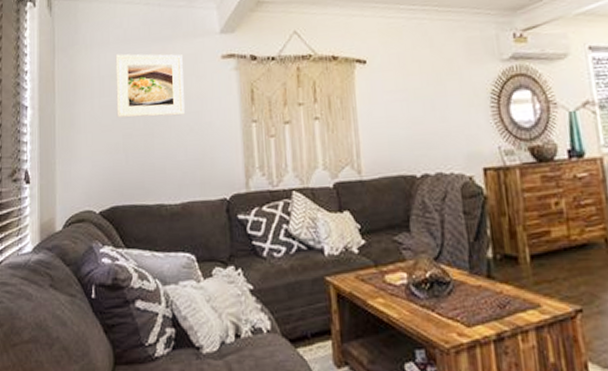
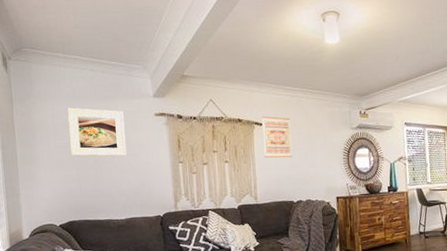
wall art: none [366,49,412,111] -> present [262,116,292,158]

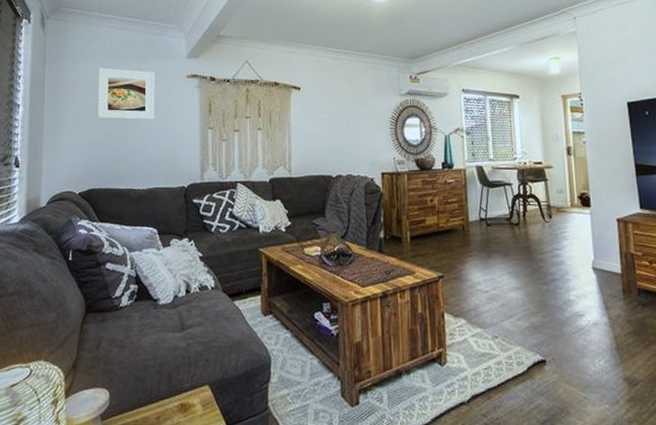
wall art: present [262,116,292,158] -> none [300,79,332,126]

